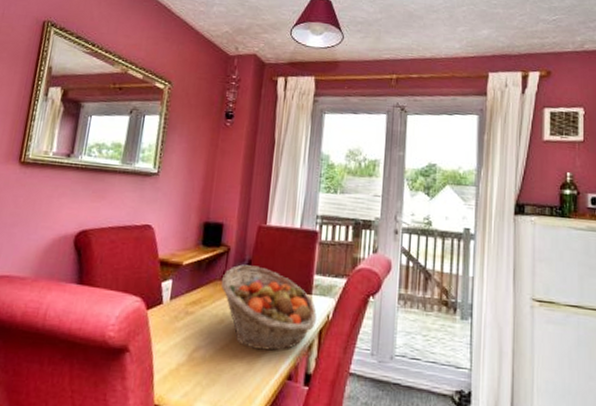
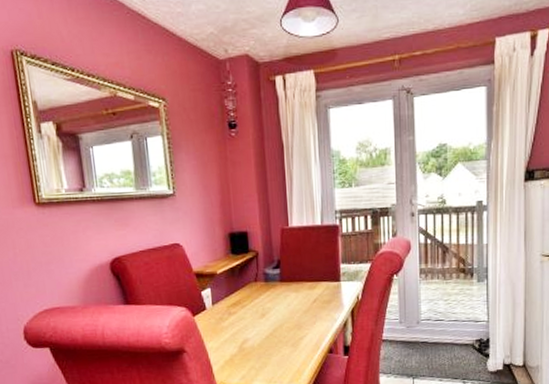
fruit basket: present [220,264,317,351] -> none [255,264,347,334]

